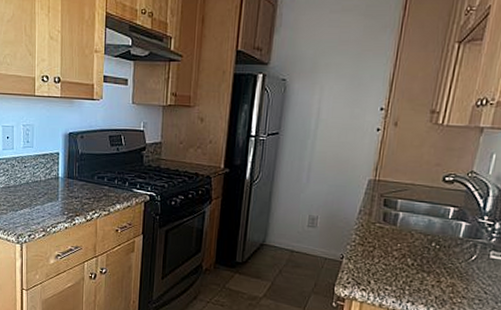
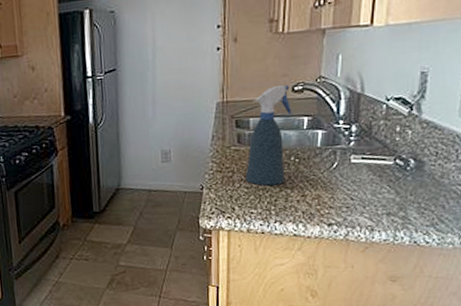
spray bottle: none [385,173,441,267] -> present [245,85,292,186]

